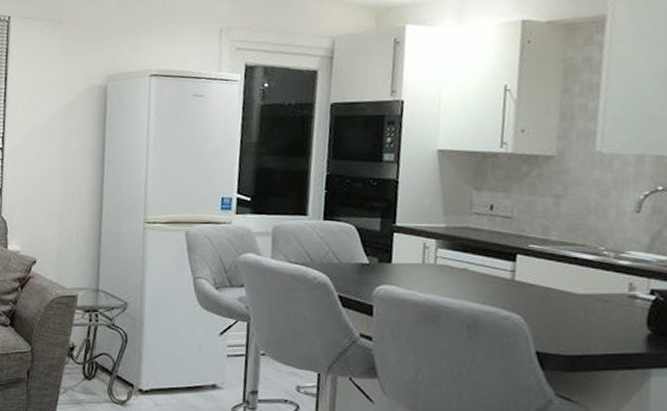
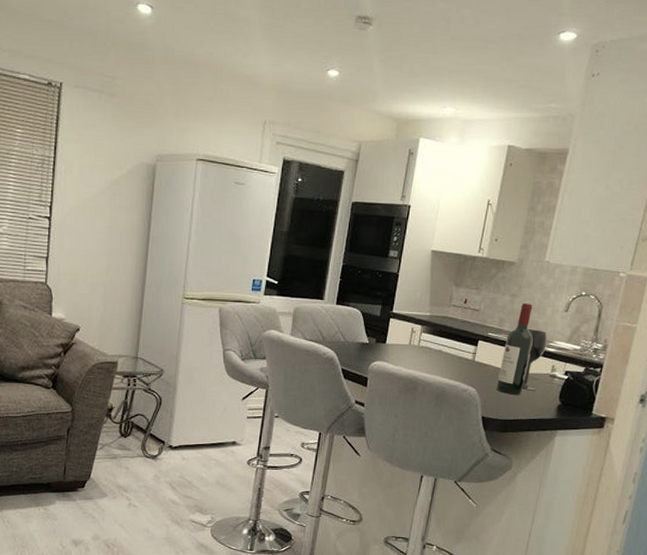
wine bottle: none [551,204,595,323] -> present [497,302,533,395]
wine glass: none [585,237,617,316] -> present [522,329,548,391]

